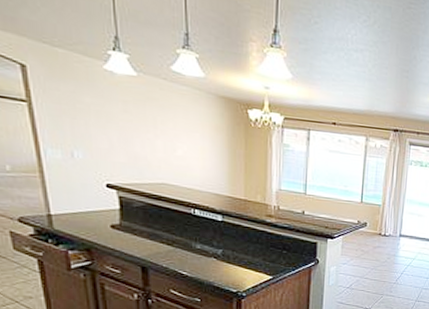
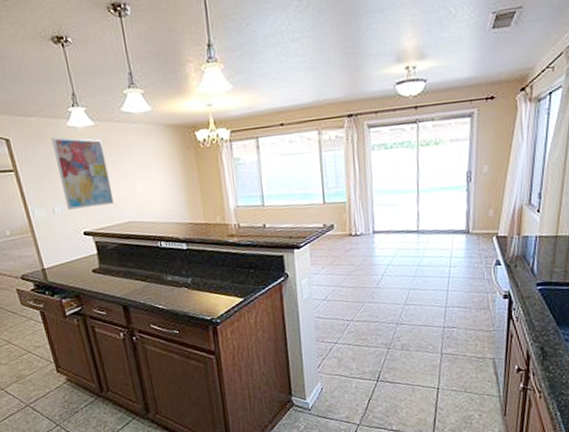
wall art: none [82,76,148,162] -> present [51,137,114,210]

